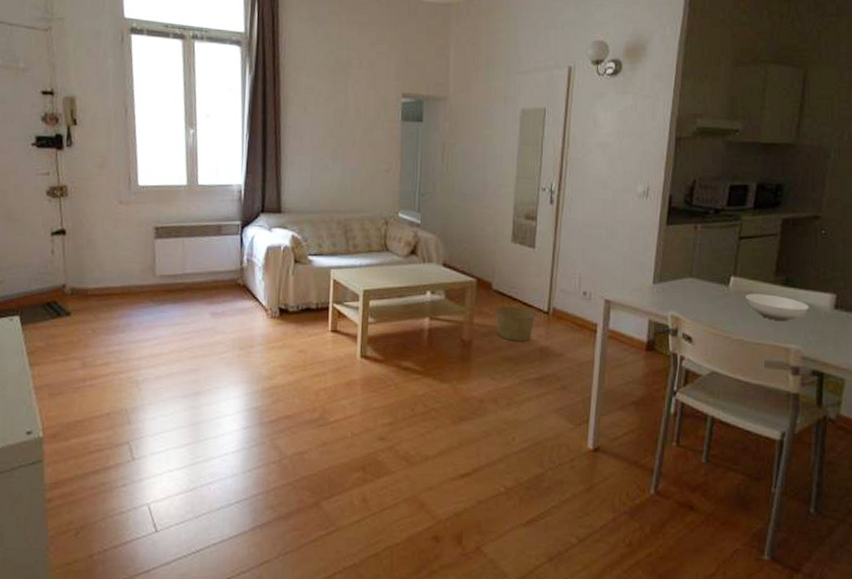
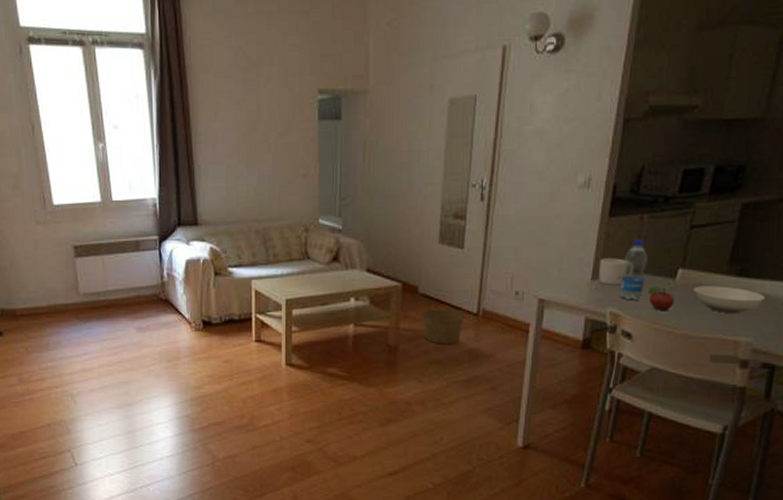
mug: none [658,263,682,291] -> present [598,258,625,286]
bottle: none [679,246,703,305] -> present [619,239,648,301]
fruit: none [705,292,729,317] -> present [648,286,675,311]

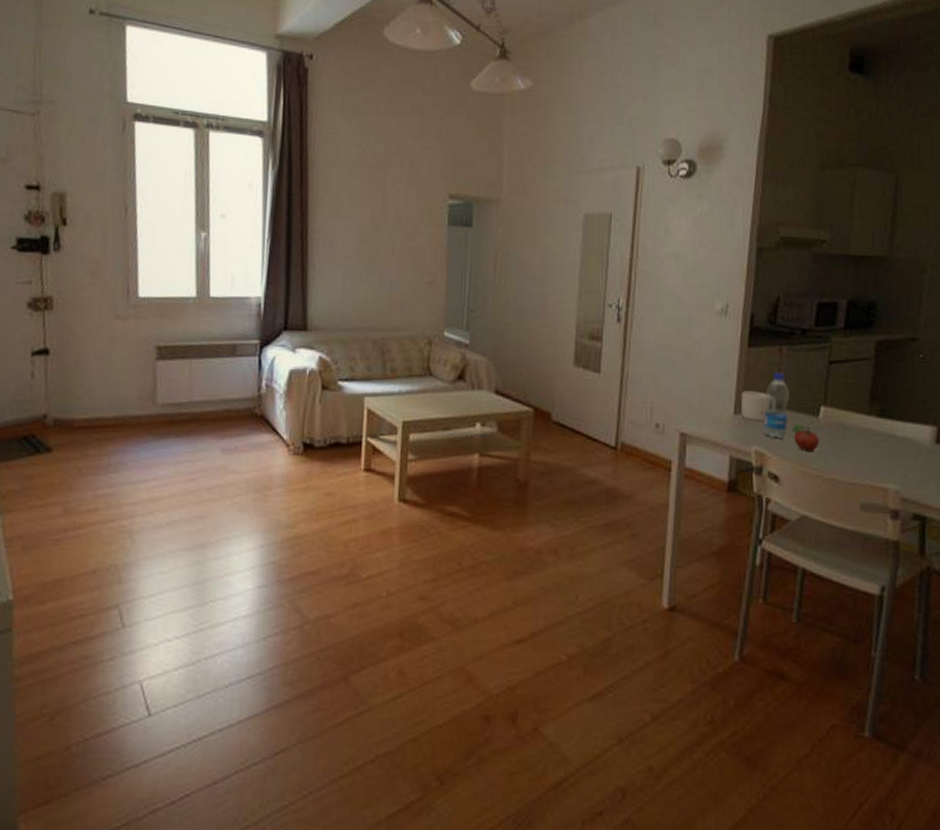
basket: present [422,309,464,344] -> none [556,440,601,482]
bowl: present [694,286,766,314] -> none [837,426,909,458]

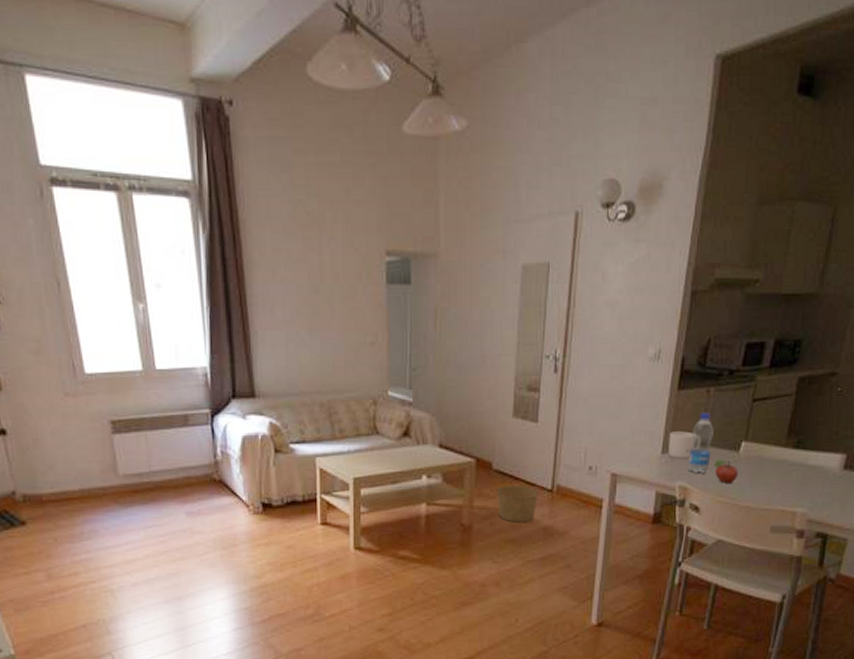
basket: none [556,440,601,482] -> present [497,486,538,522]

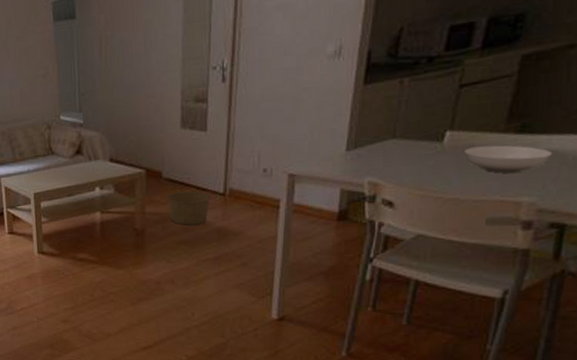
mug: present [667,431,693,460] -> none [353,126,383,155]
bottle: present [687,412,714,474] -> none [378,104,409,169]
fruit: present [715,459,739,484] -> none [412,151,443,177]
bowl: none [755,458,820,486] -> present [465,145,553,174]

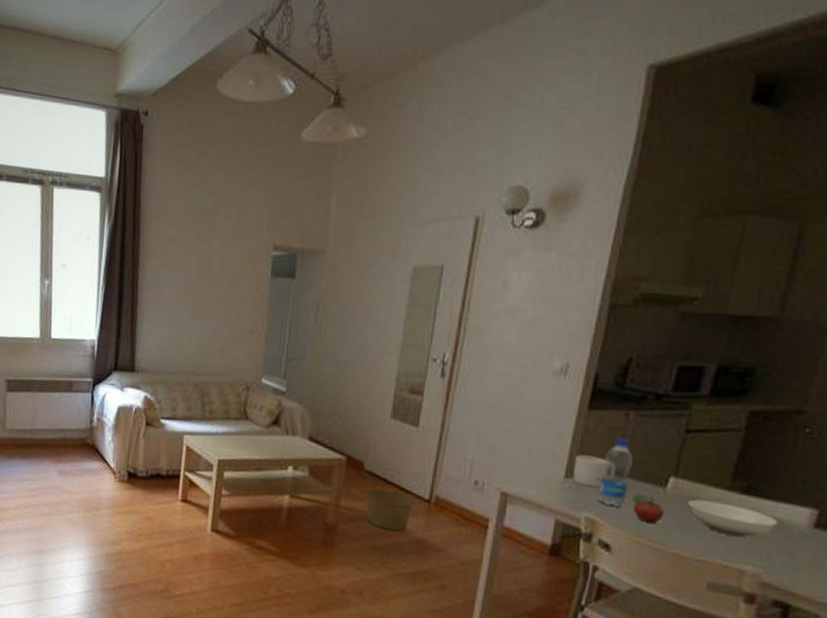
mug: none [353,126,383,155] -> present [572,454,605,489]
bottle: none [378,104,409,169] -> present [597,437,633,508]
fruit: none [412,151,443,177] -> present [633,493,665,524]

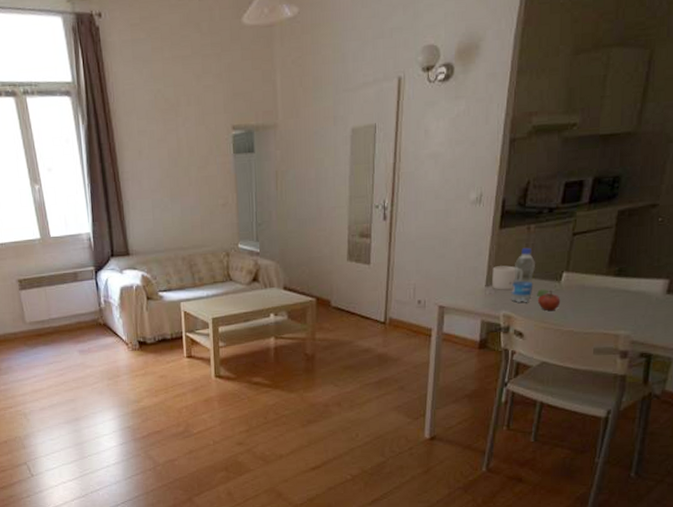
basket: present [366,489,414,532] -> none [335,319,373,351]
bowl: present [688,499,779,537] -> none [577,286,642,311]

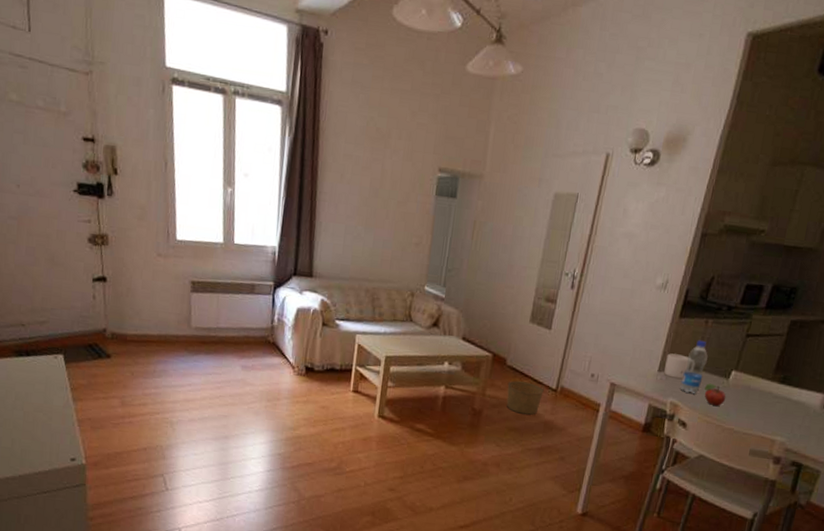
basket: none [335,319,373,351] -> present [506,381,545,415]

